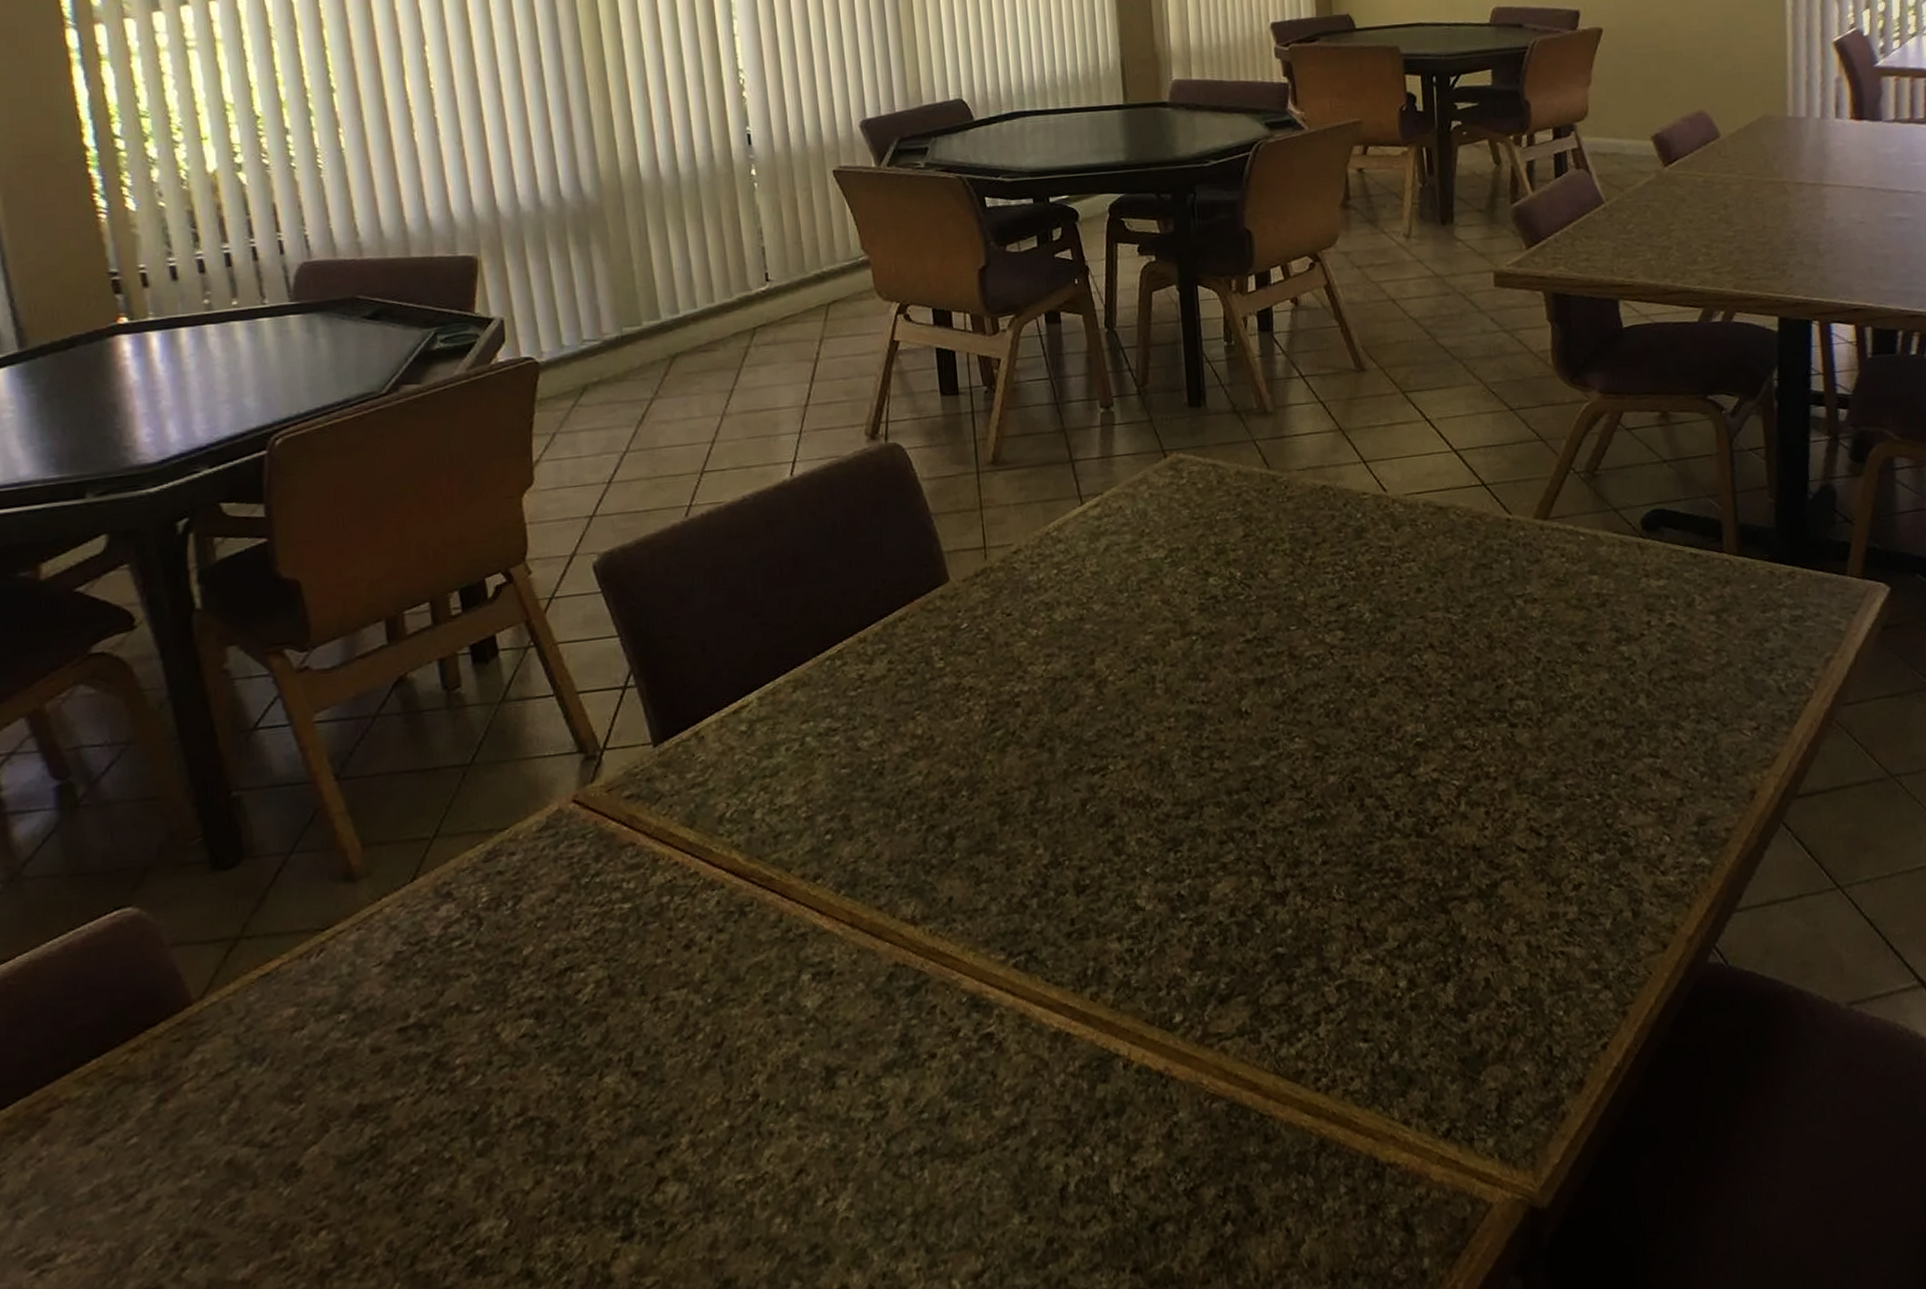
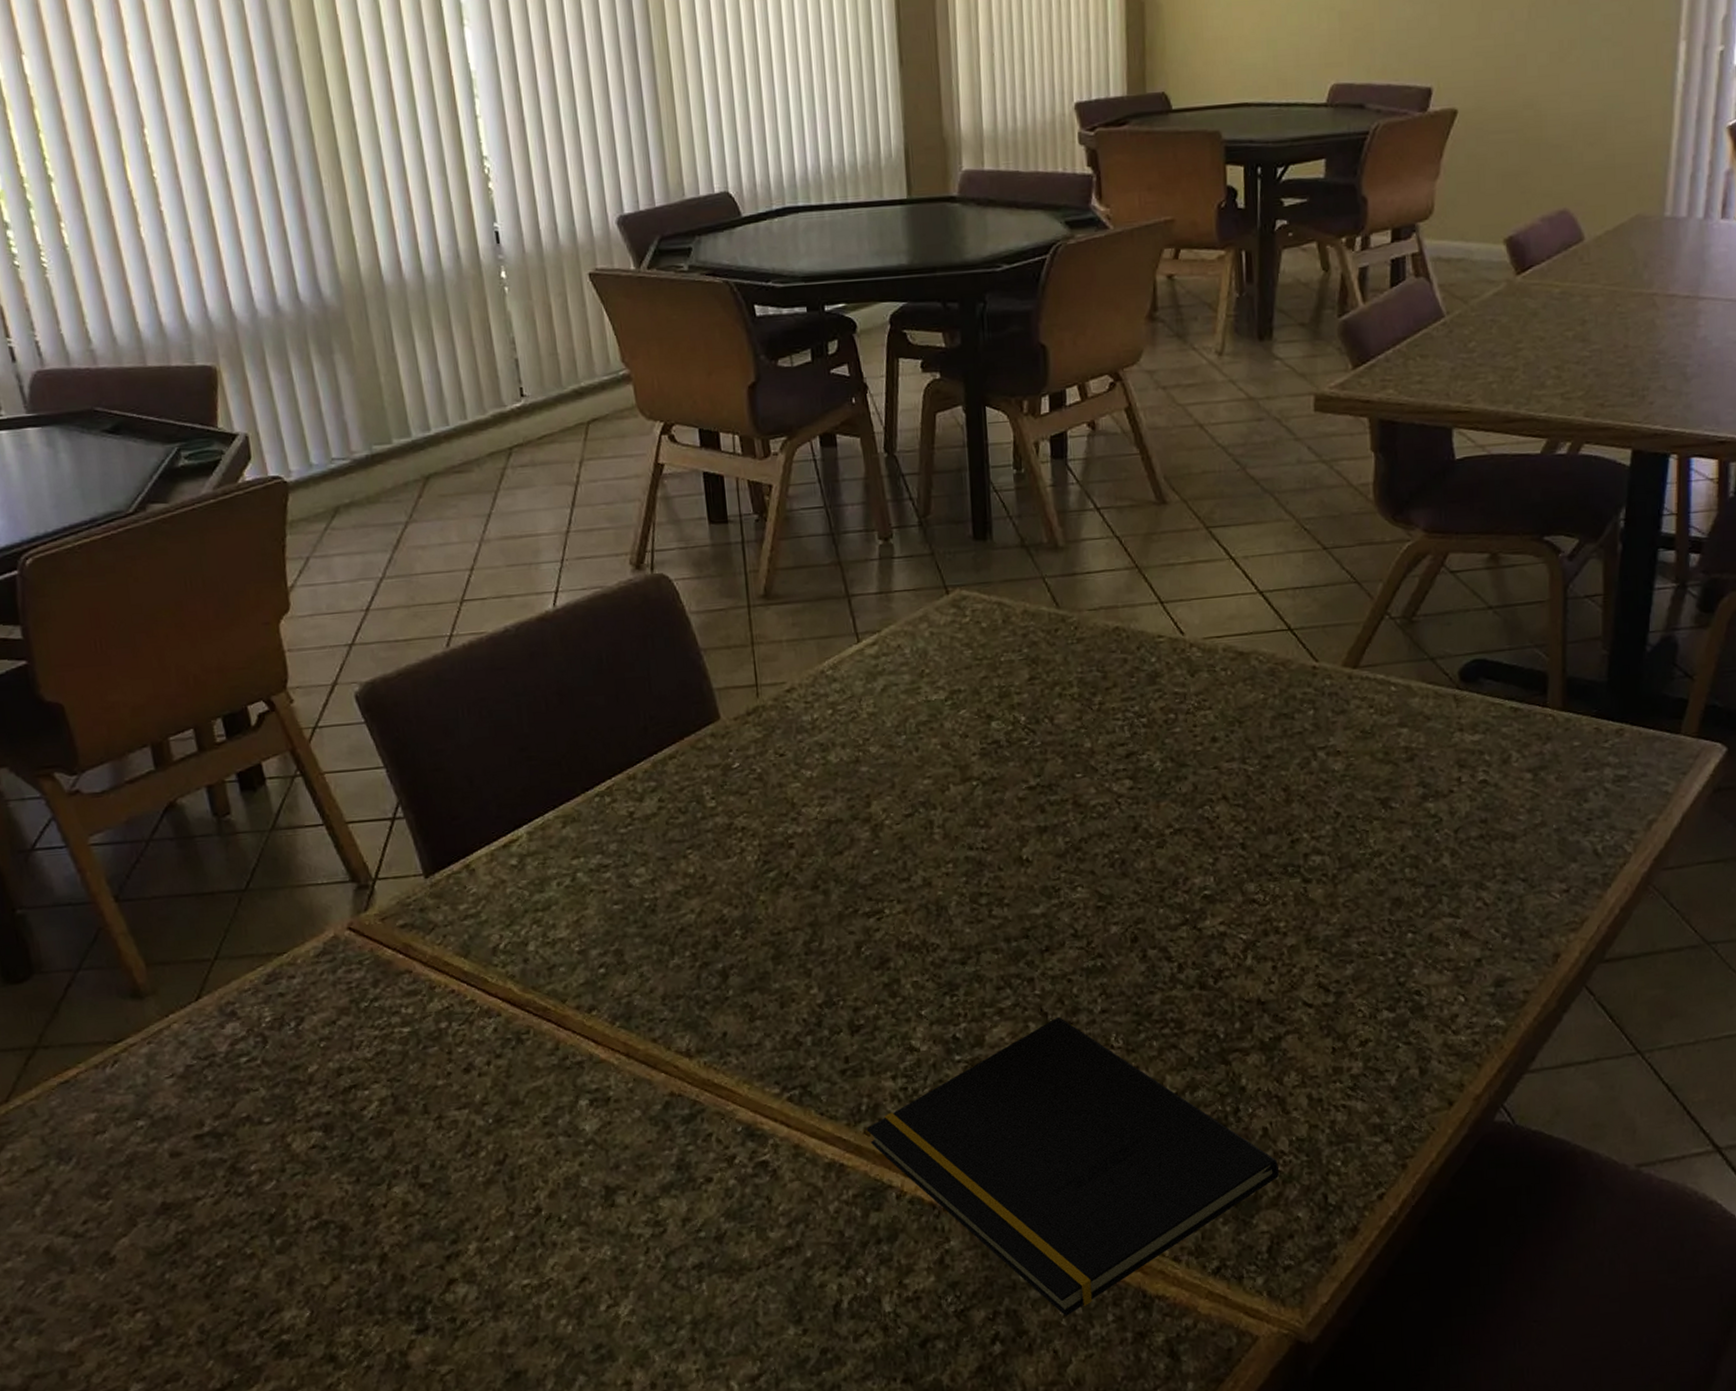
notepad: none [1092,870,1504,1190] -> present [866,1016,1280,1316]

